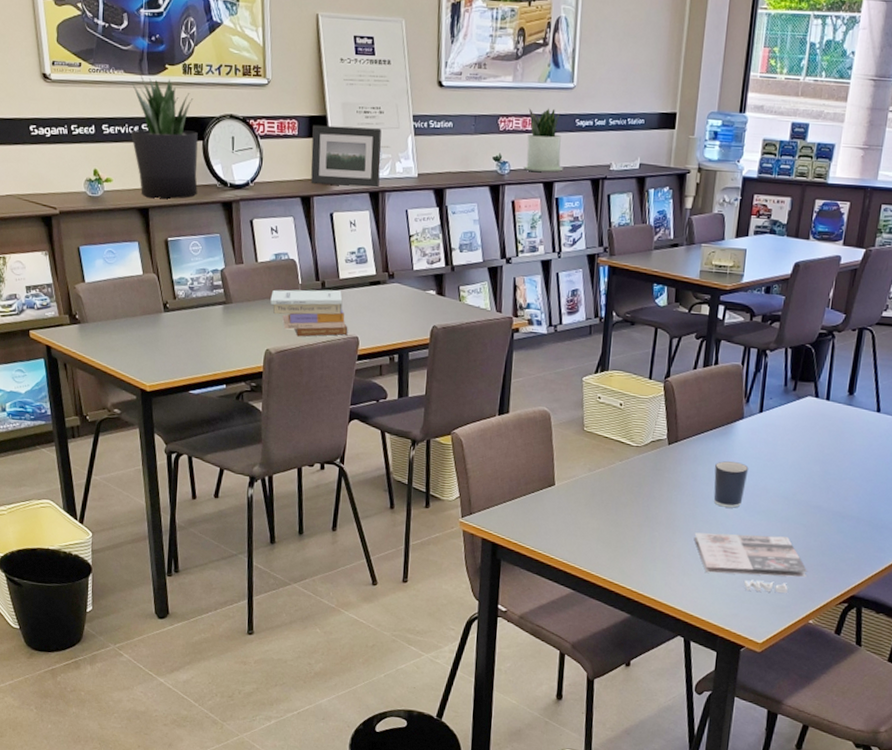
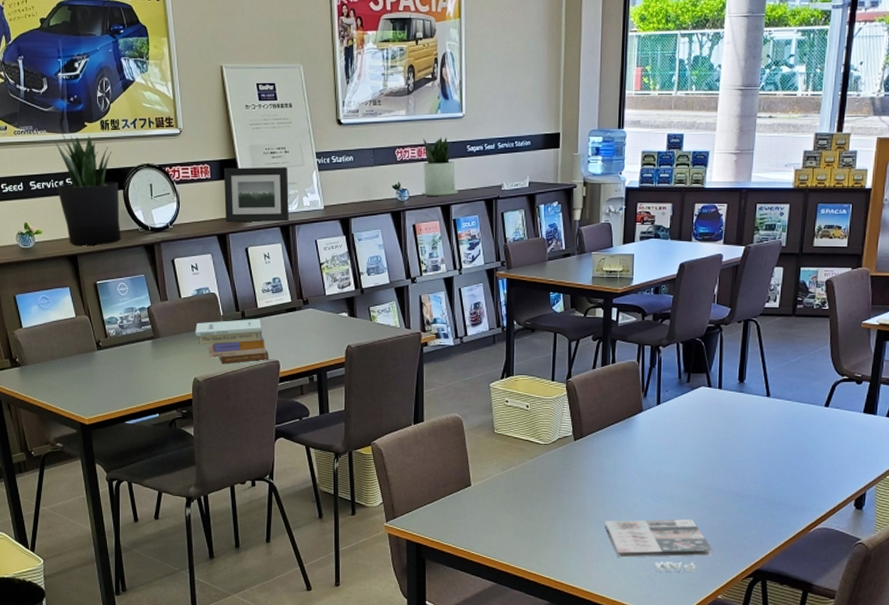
mug: present [713,461,749,508] -> none [619,452,651,496]

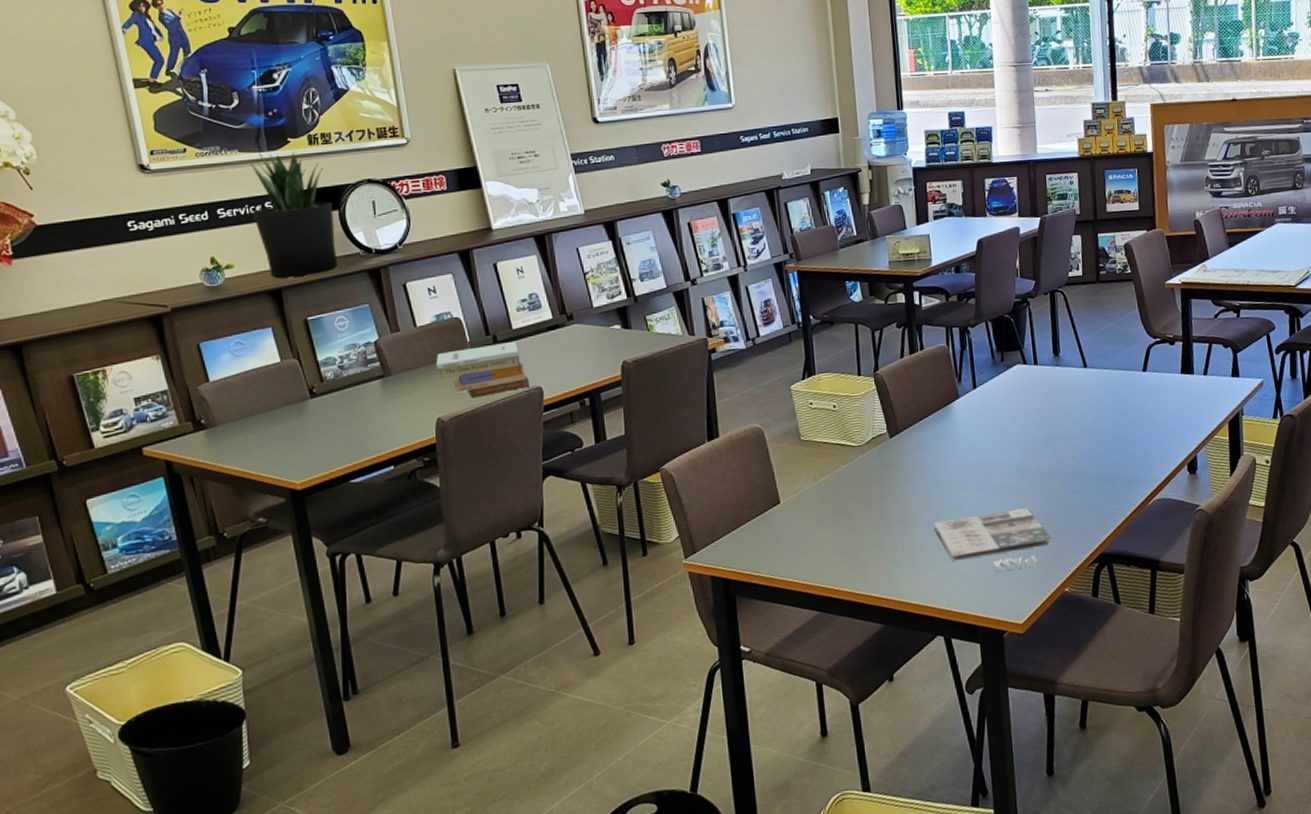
picture frame: present [224,167,289,223] -> none [463,172,544,237]
planter: present [420,137,459,197] -> none [690,129,736,193]

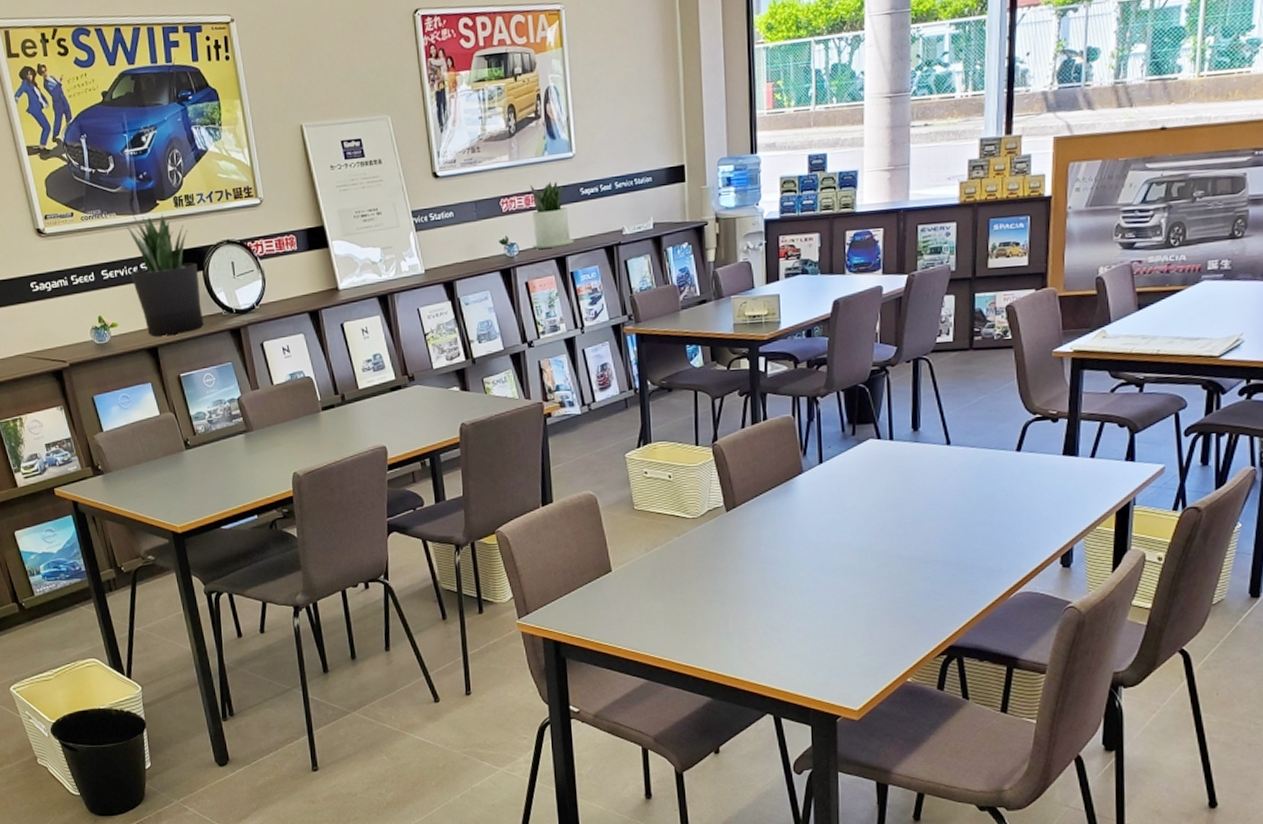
books: present [436,340,530,398] -> none [291,400,375,455]
planter: none [690,129,736,193] -> present [529,181,574,250]
magazine: present [933,508,1054,573] -> none [768,592,898,656]

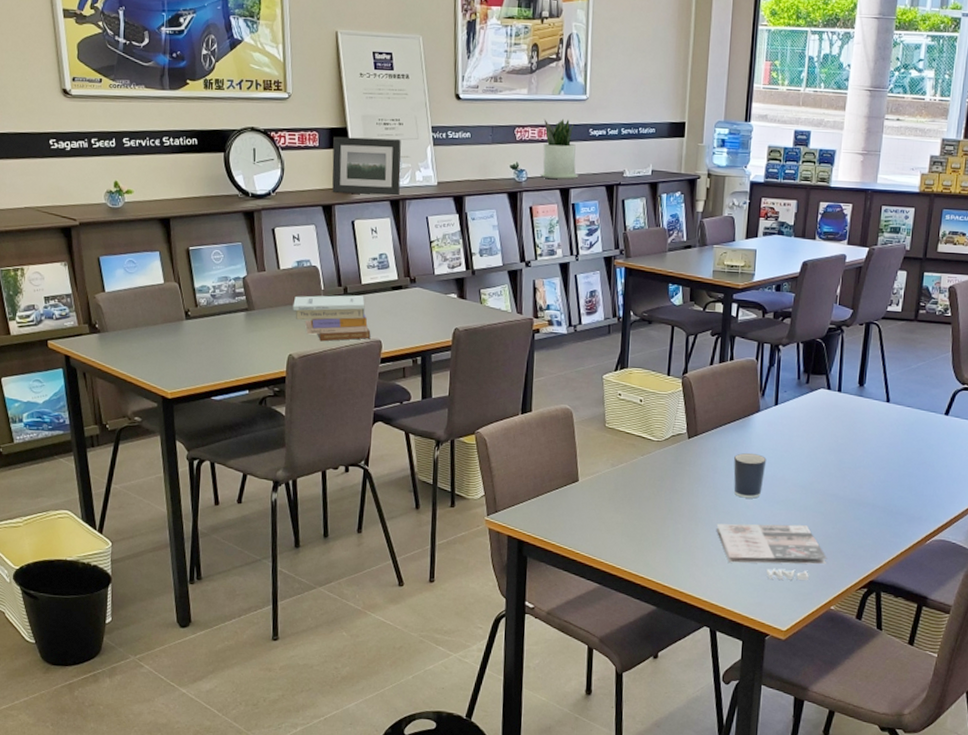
planter: present [124,212,204,337] -> none [152,87,219,210]
books: none [291,400,375,455] -> present [293,295,371,342]
picture frame: none [311,230,387,298] -> present [332,136,401,196]
magazine: none [768,592,898,656] -> present [716,523,828,581]
mug: none [780,520,817,570] -> present [733,453,767,499]

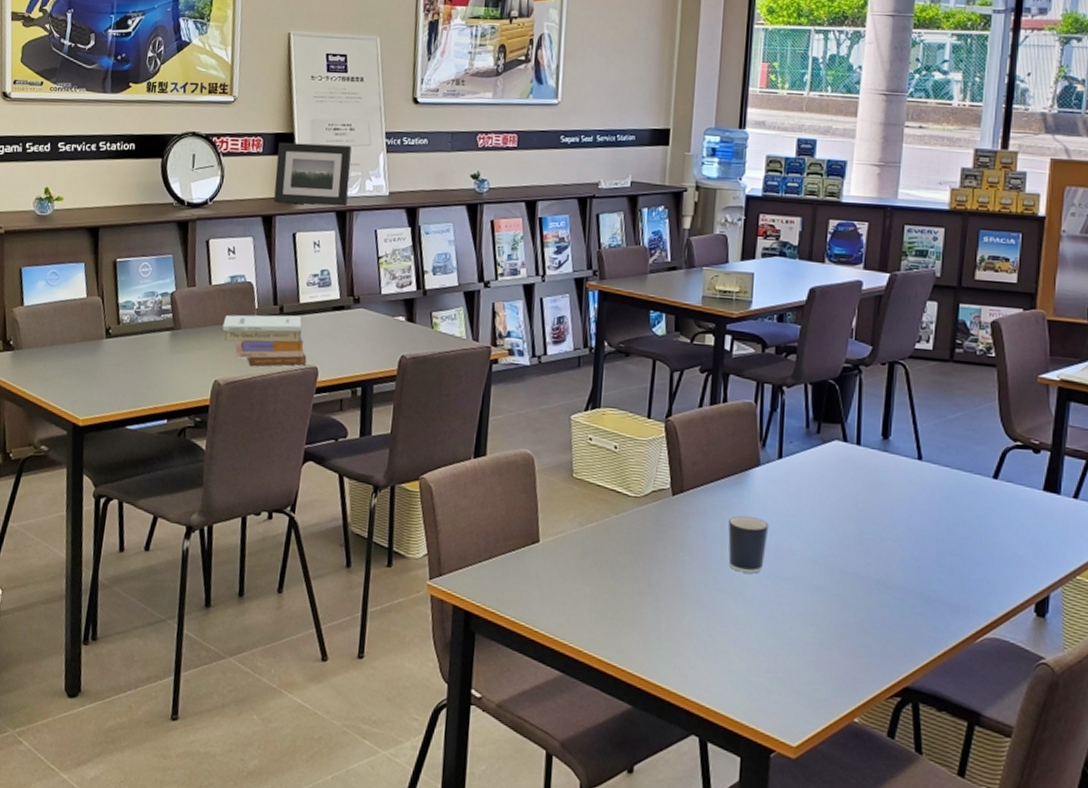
planter: present [539,119,579,181] -> none [503,124,548,192]
magazine: present [716,523,828,581] -> none [707,603,848,684]

